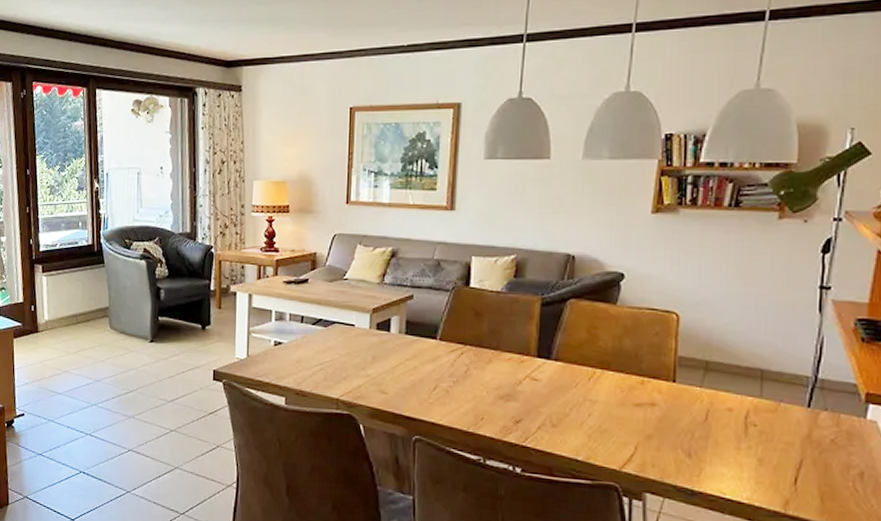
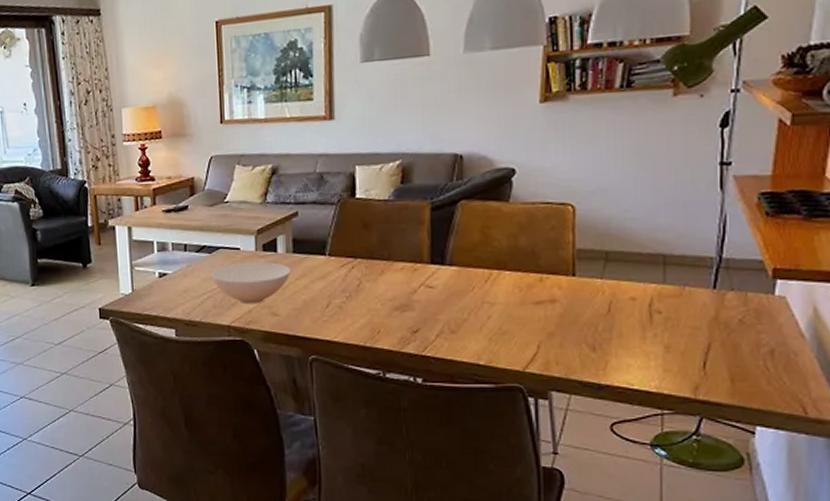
bowl: none [324,338,403,381] -> present [211,261,292,305]

